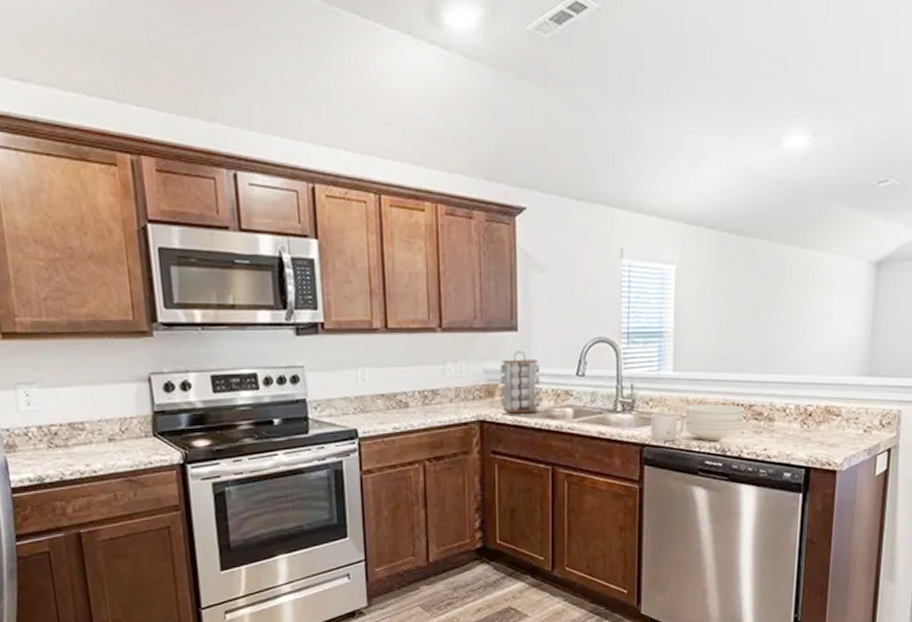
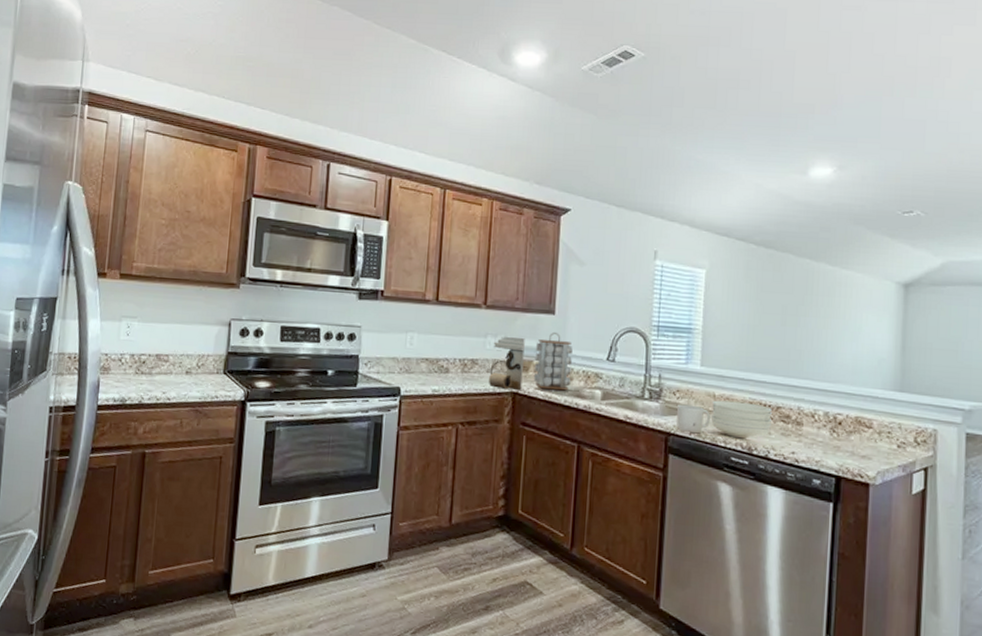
paper towel holder: none [453,360,489,419] -> present [489,336,525,391]

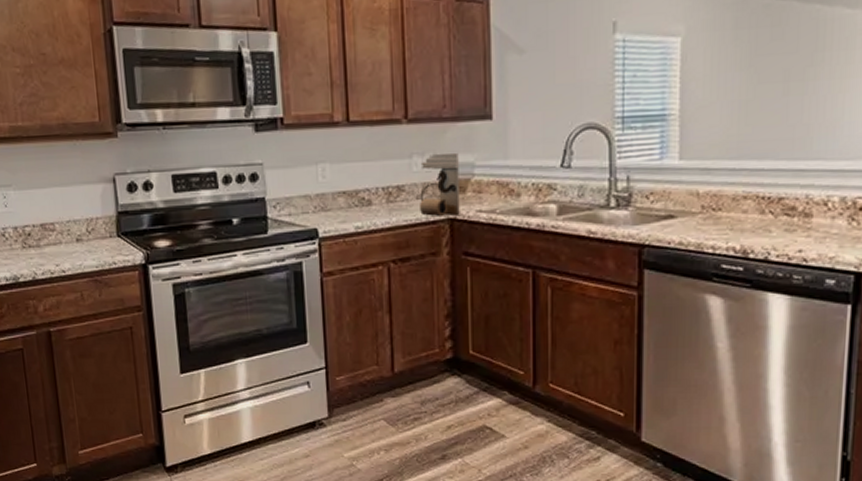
spice rack: present [533,331,573,391] -> none [472,140,518,211]
mug: present [676,404,712,434] -> none [650,208,695,242]
bowl: present [711,400,773,440] -> none [695,197,774,242]

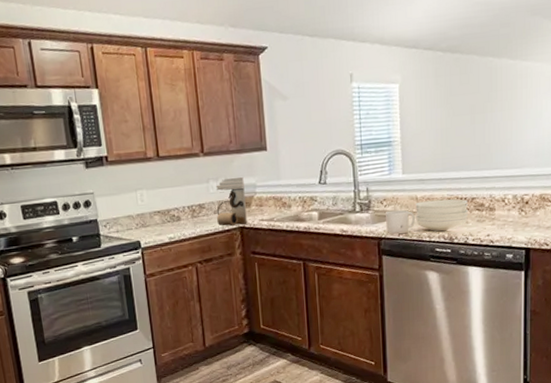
mug: none [650,208,695,242] -> present [385,209,416,235]
bowl: none [695,197,774,242] -> present [416,199,469,232]

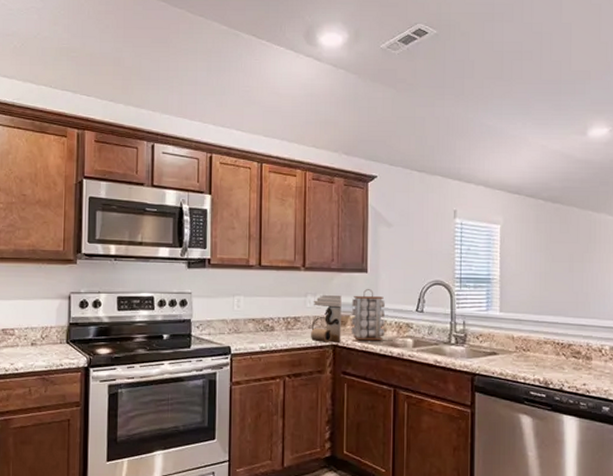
spice rack: none [253,166,290,220] -> present [351,288,385,341]
mug: present [385,209,416,235] -> none [480,347,511,373]
bowl: present [416,199,469,232] -> none [511,341,565,375]

